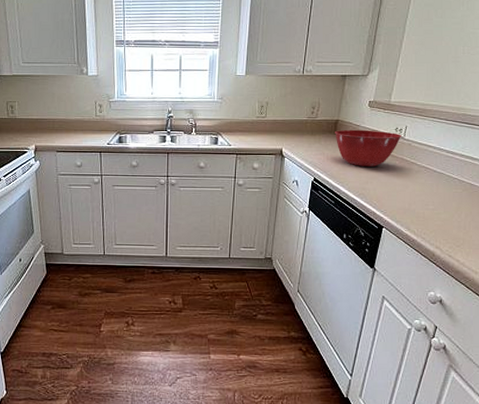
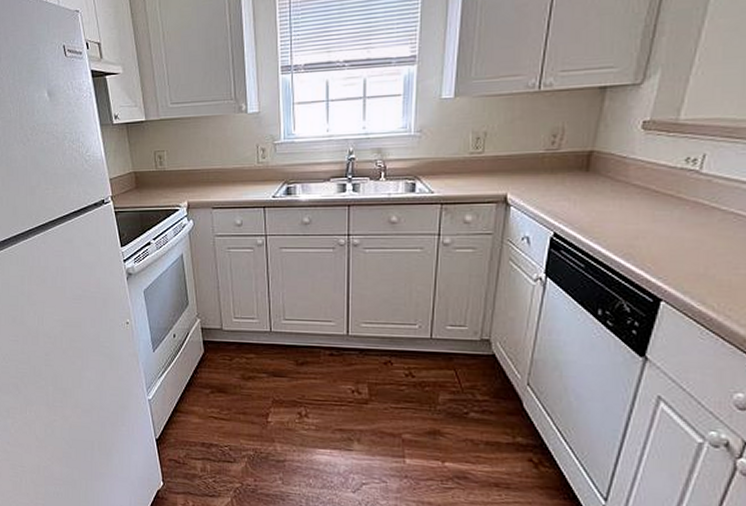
mixing bowl: present [335,129,402,167] -> none [587,162,697,215]

